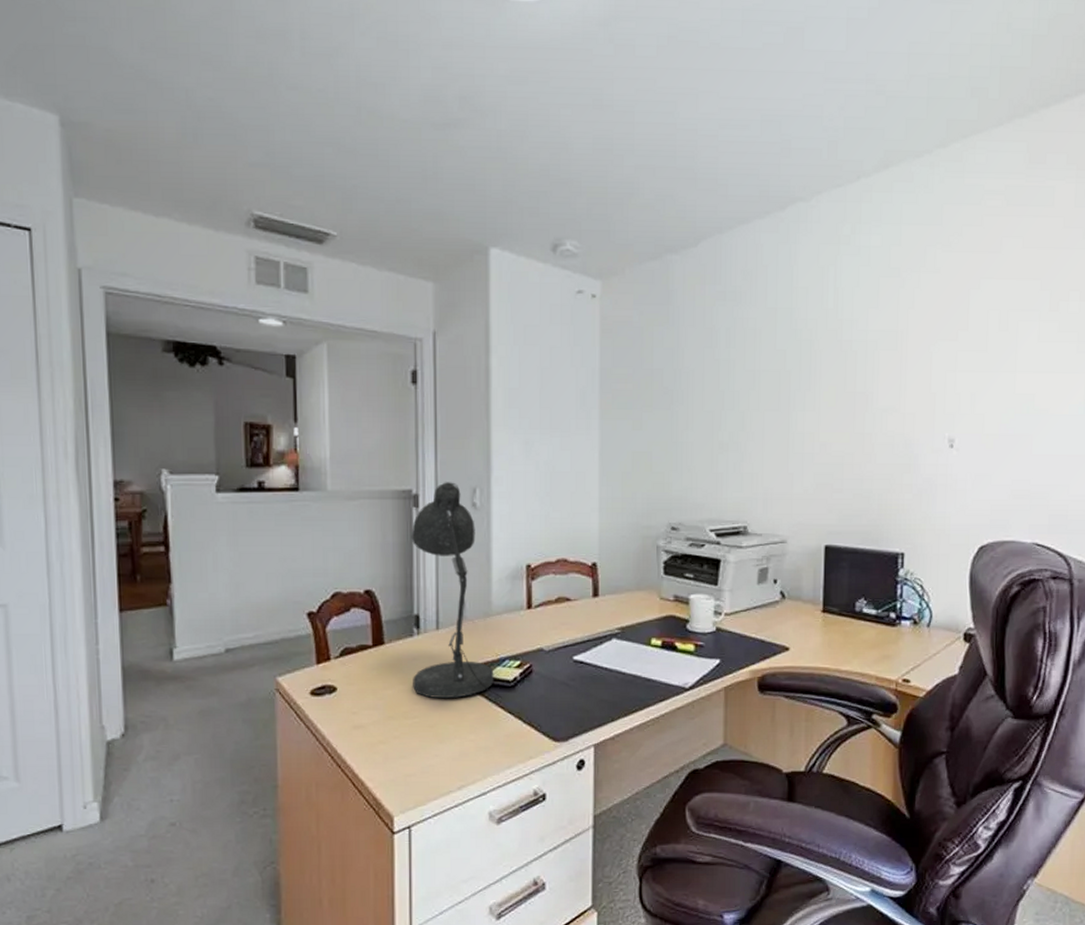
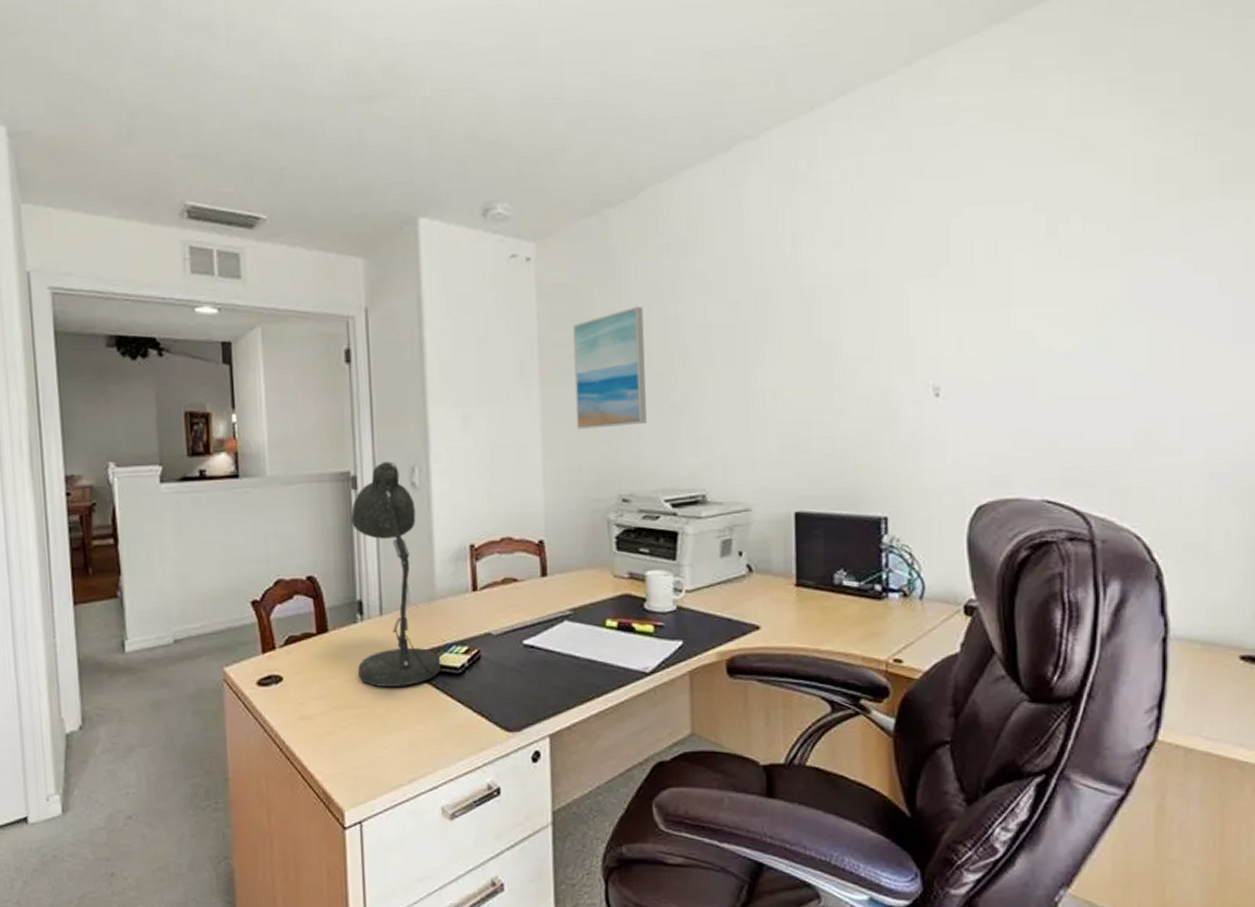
wall art: none [632,348,698,460] -> present [572,306,647,429]

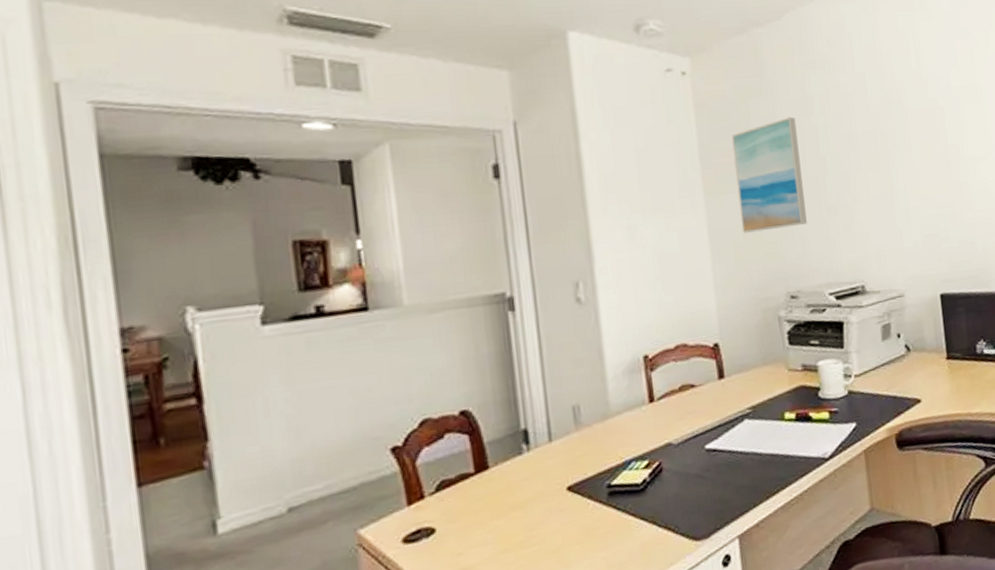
desk lamp: present [350,462,450,688] -> none [509,278,632,520]

